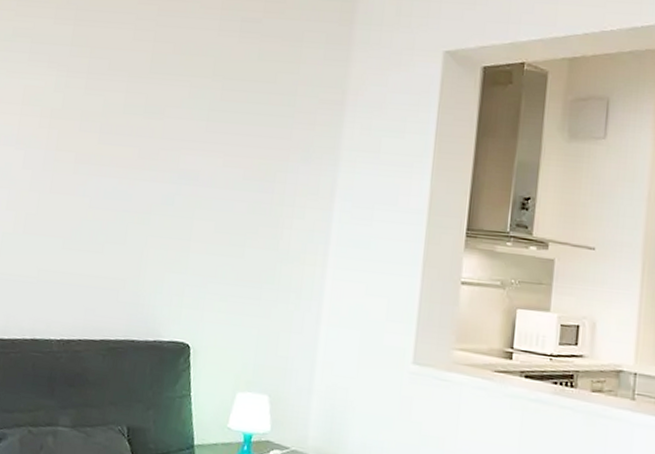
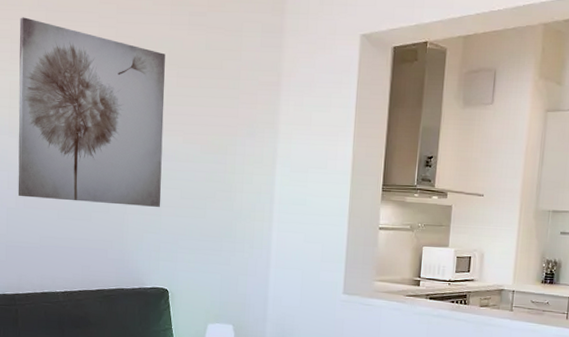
wall art: none [17,15,210,241] -> present [18,17,165,207]

